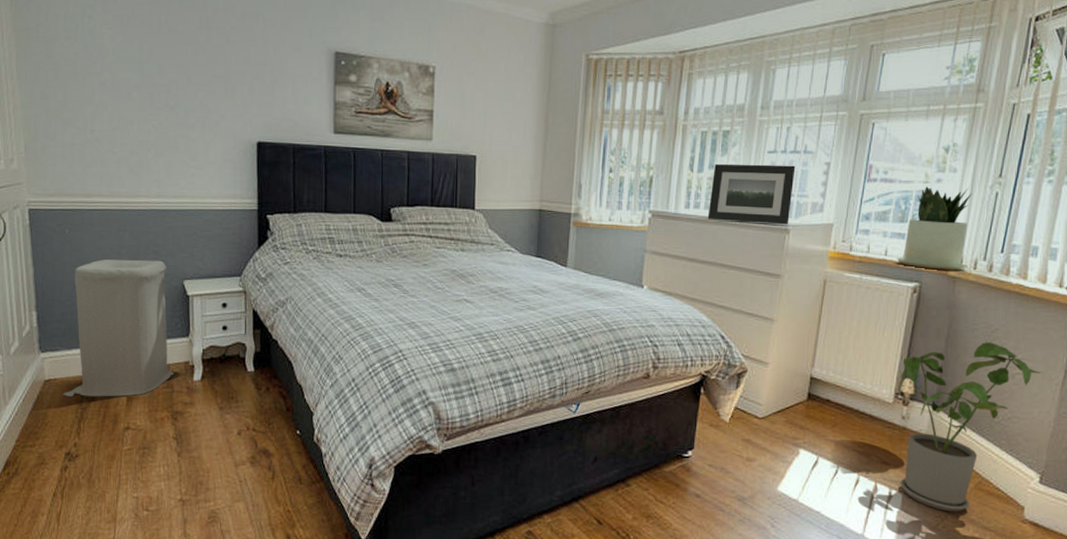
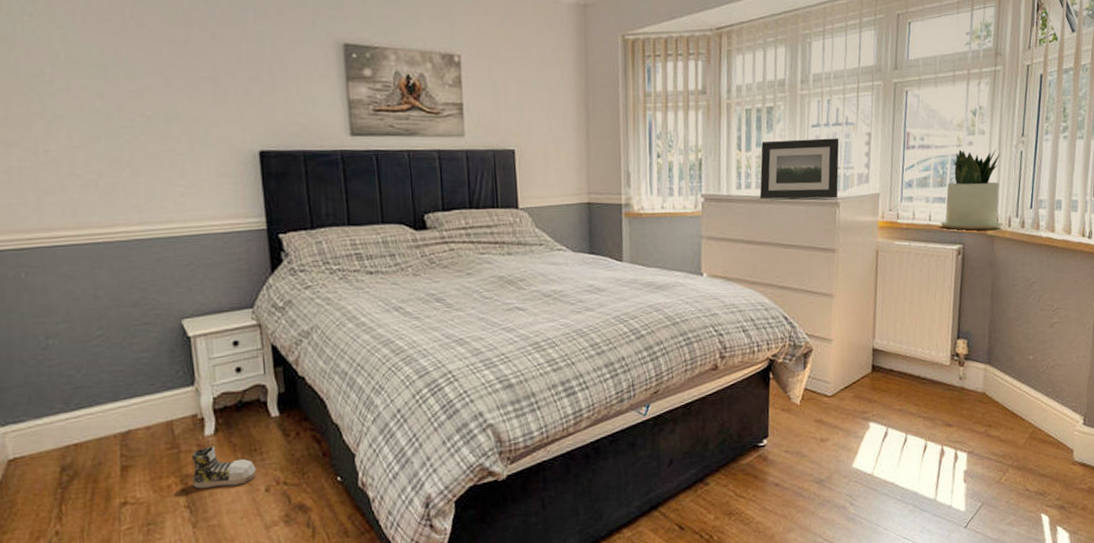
laundry basket: present [63,259,175,397] -> none [35,299,180,477]
shoe: none [181,390,232,426] -> present [191,446,256,489]
house plant: present [900,342,1042,512] -> none [955,295,1076,465]

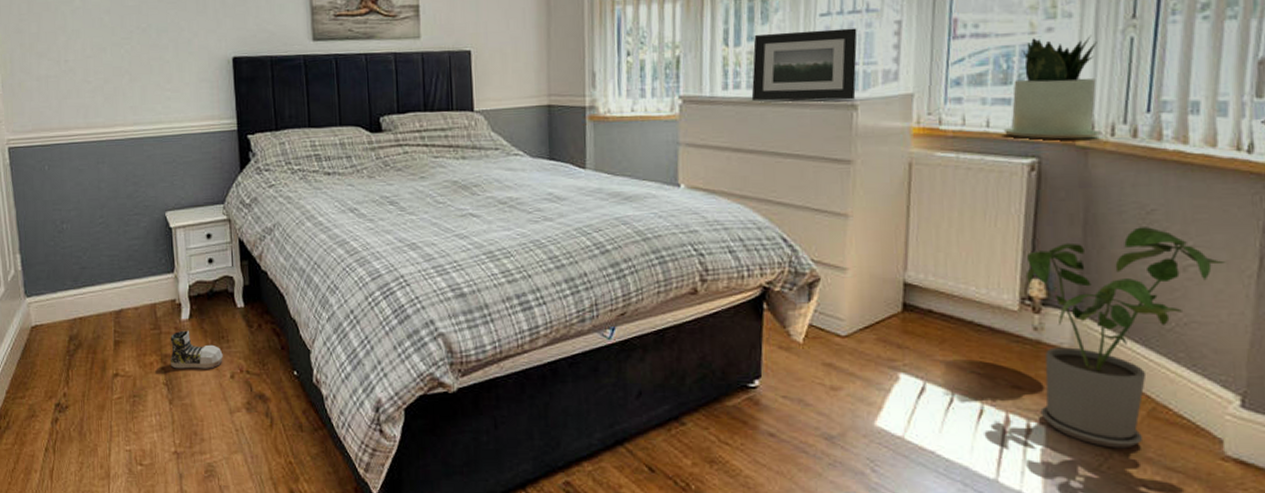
house plant: none [955,295,1076,465] -> present [1027,227,1226,449]

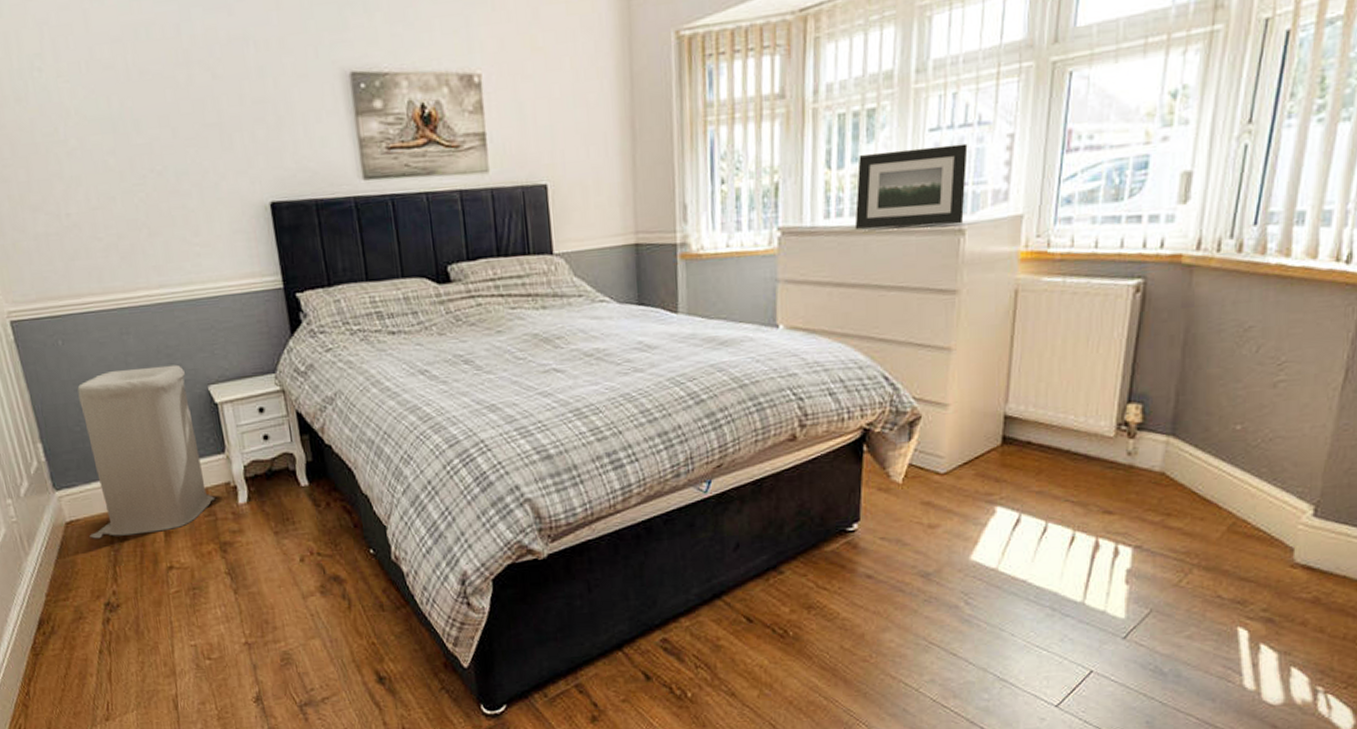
laundry basket: none [50,192,162,343] -> present [77,364,216,539]
shoe: present [170,330,223,369] -> none [228,514,290,557]
planter: present [1003,34,1101,140] -> none [1111,143,1211,259]
house plant: present [1027,227,1226,449] -> none [1125,344,1314,564]

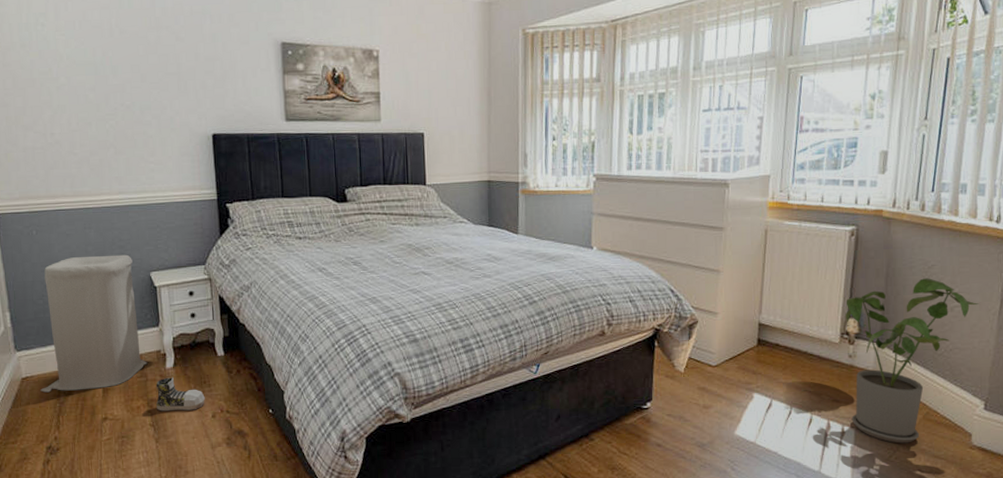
shoe: none [228,514,290,557] -> present [156,377,205,411]
picture frame: present [854,143,968,230] -> none [649,122,731,180]
house plant: none [1125,344,1314,564] -> present [846,278,979,444]

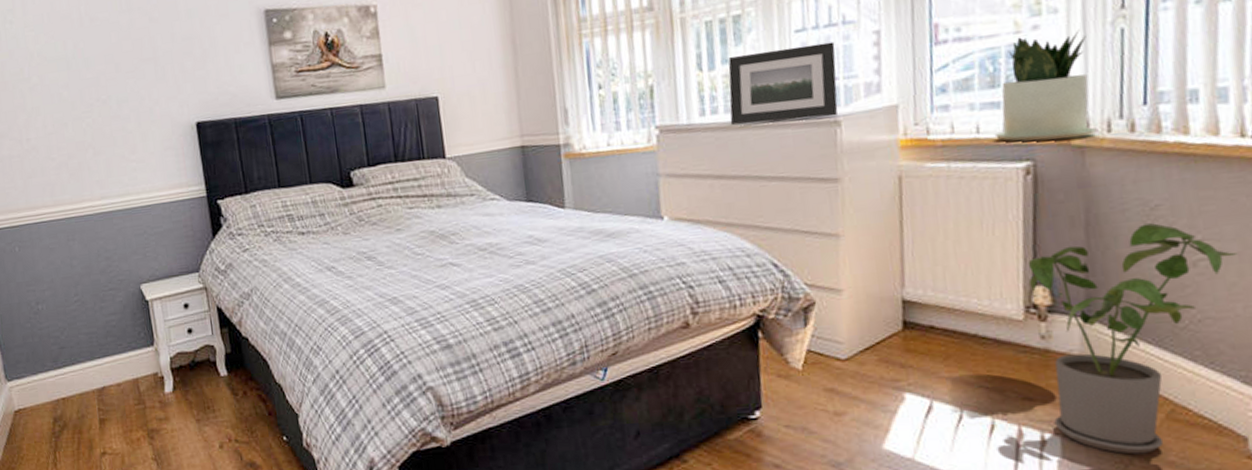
laundry basket: present [40,254,148,393] -> none [30,266,145,426]
shoe: present [156,377,205,411] -> none [155,403,211,443]
picture frame: none [649,122,731,180] -> present [728,41,838,126]
planter: none [833,131,900,212] -> present [994,29,1097,142]

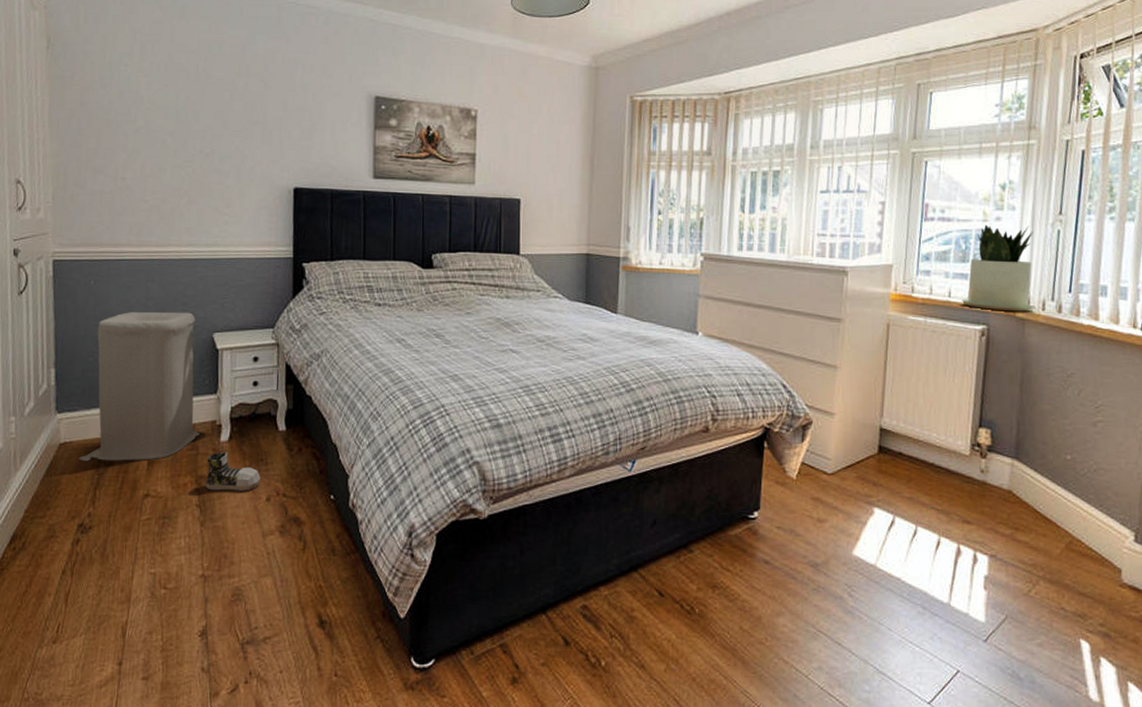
laundry basket: none [30,266,145,426] -> present [79,311,201,462]
shoe: none [155,403,211,443] -> present [205,452,260,491]
picture frame: present [728,41,838,126] -> none [762,204,850,267]
house plant: present [1029,223,1238,455] -> none [977,388,1125,576]

